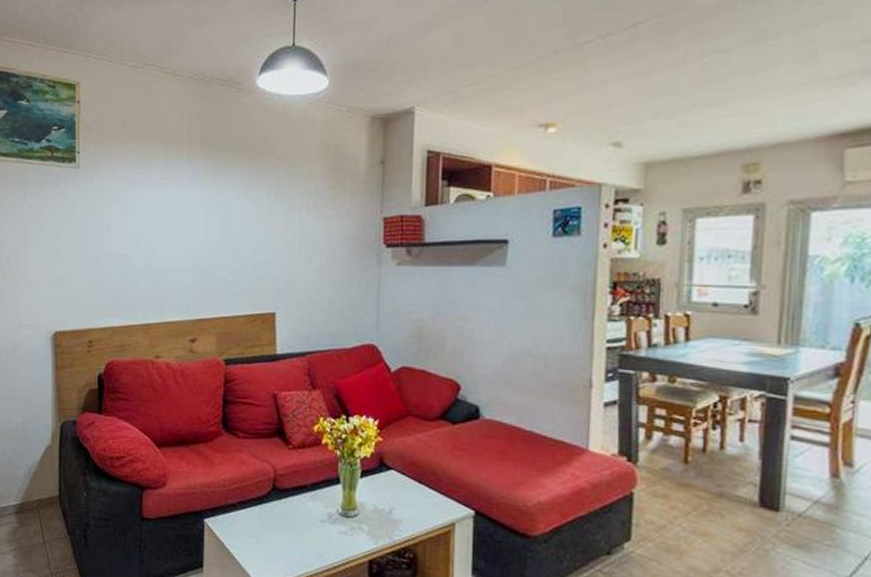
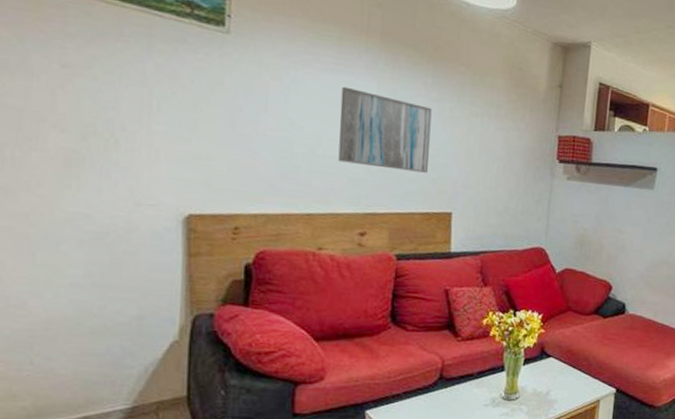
wall art: none [168,199,251,274] -> present [338,86,432,173]

